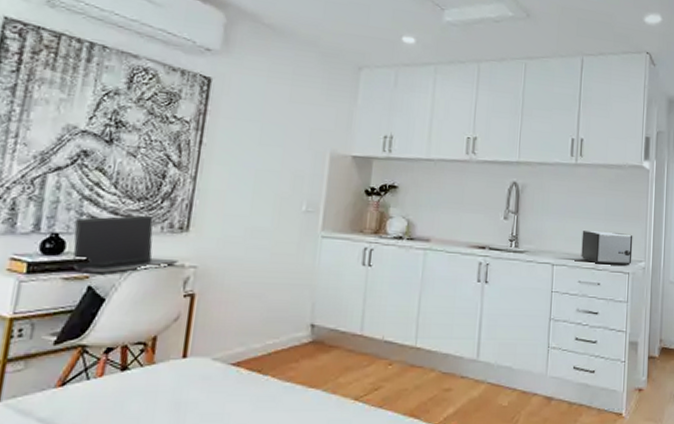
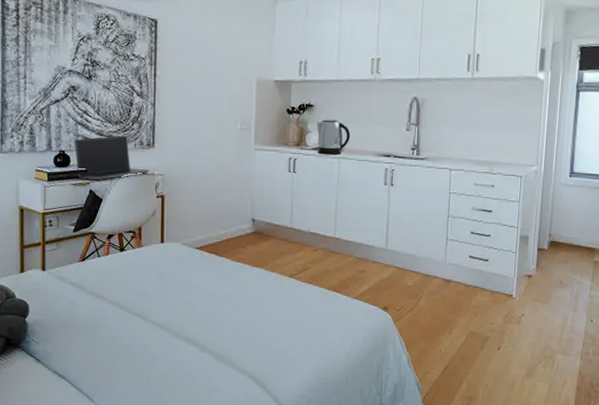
kettle: none [399,202,440,246] -> present [317,119,351,156]
toaster: present [581,231,633,266] -> none [476,139,526,170]

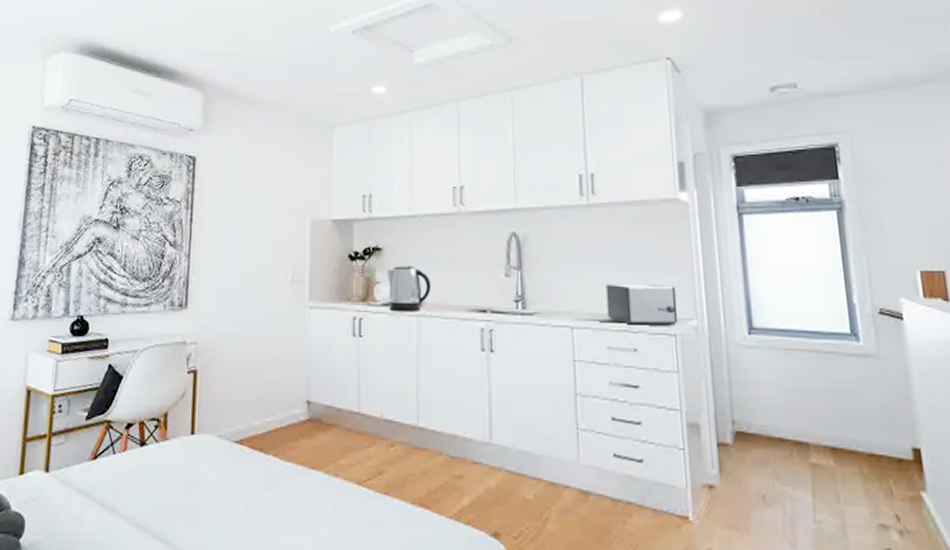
laptop computer: present [75,135,151,181] -> none [95,294,182,353]
toaster: none [476,139,526,170] -> present [605,283,679,326]

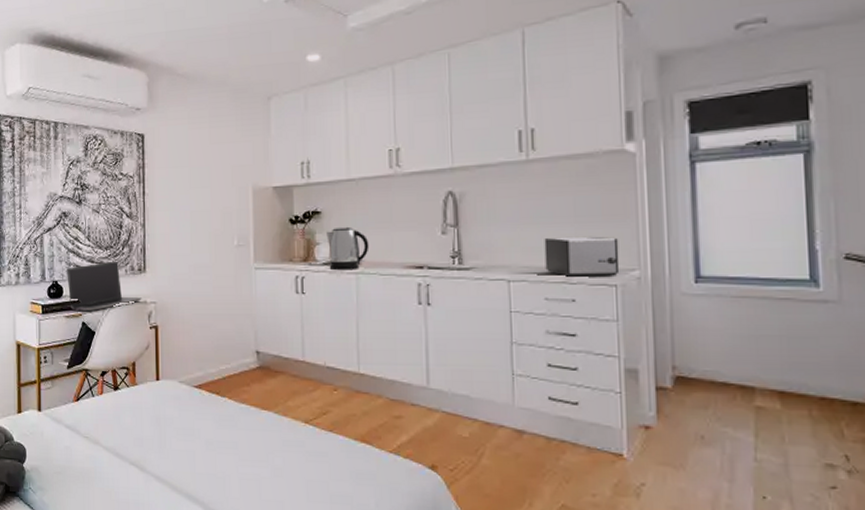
laptop computer: none [95,294,182,353] -> present [67,261,143,312]

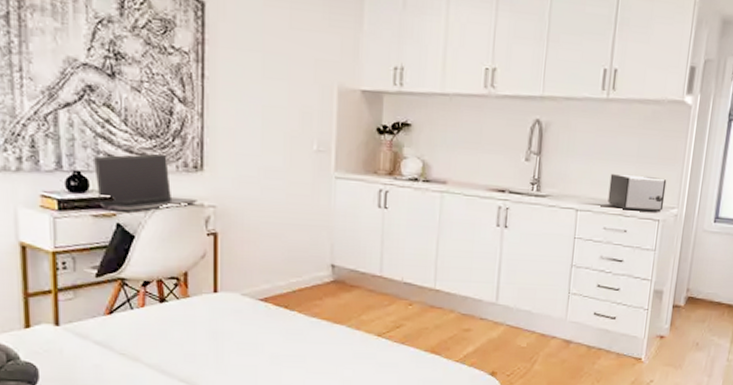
kettle: present [326,226,370,271] -> none [414,142,457,189]

